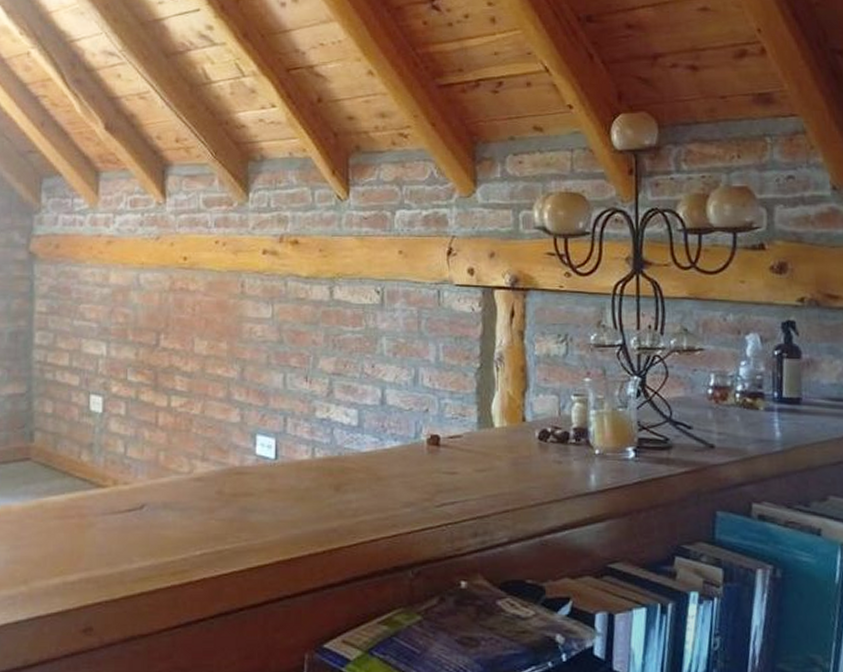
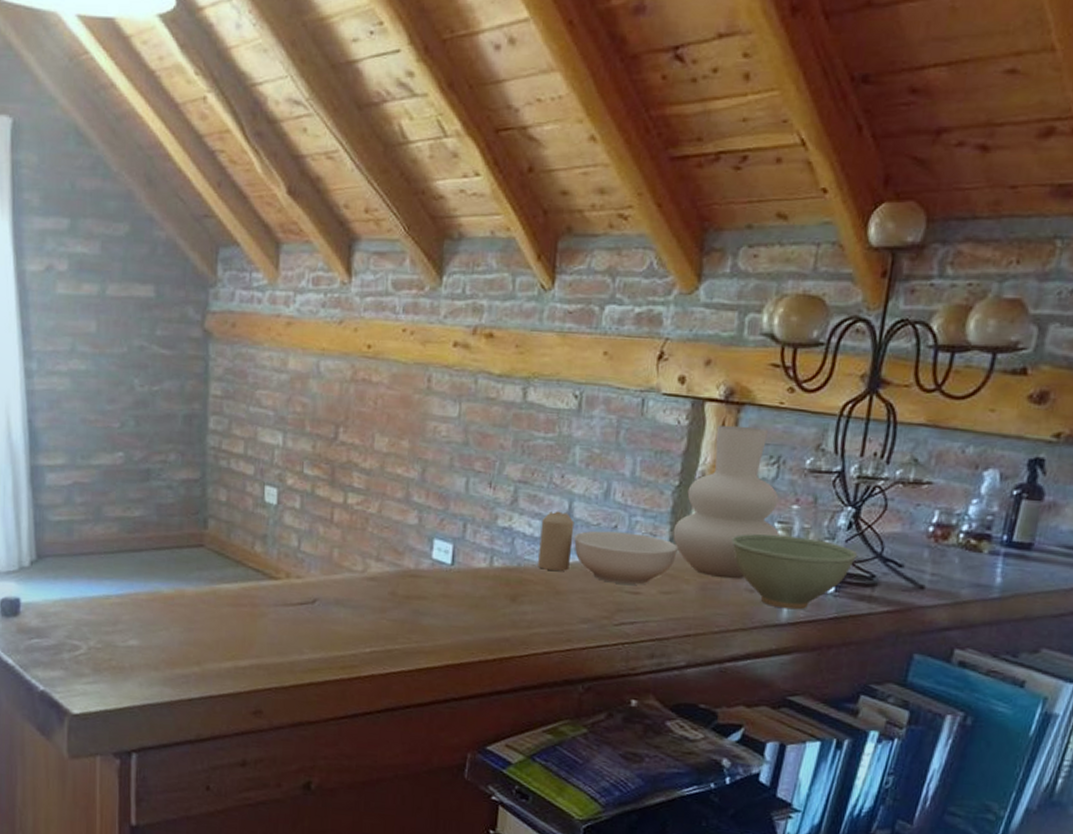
candle: none [357,399,389,457] -> present [538,511,575,571]
bowl: none [390,415,486,465] -> present [574,530,678,585]
vase: none [480,309,578,452] -> present [673,425,781,579]
bowl: none [535,406,650,477] -> present [731,533,858,610]

